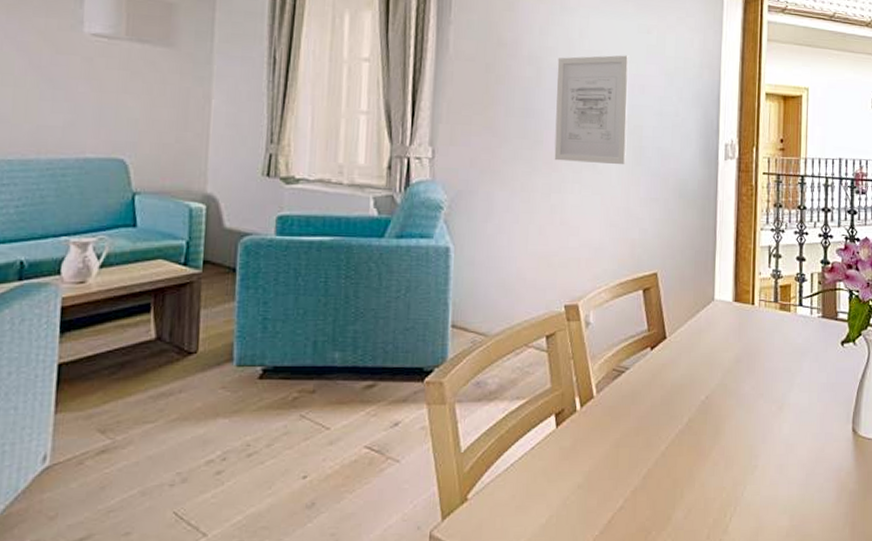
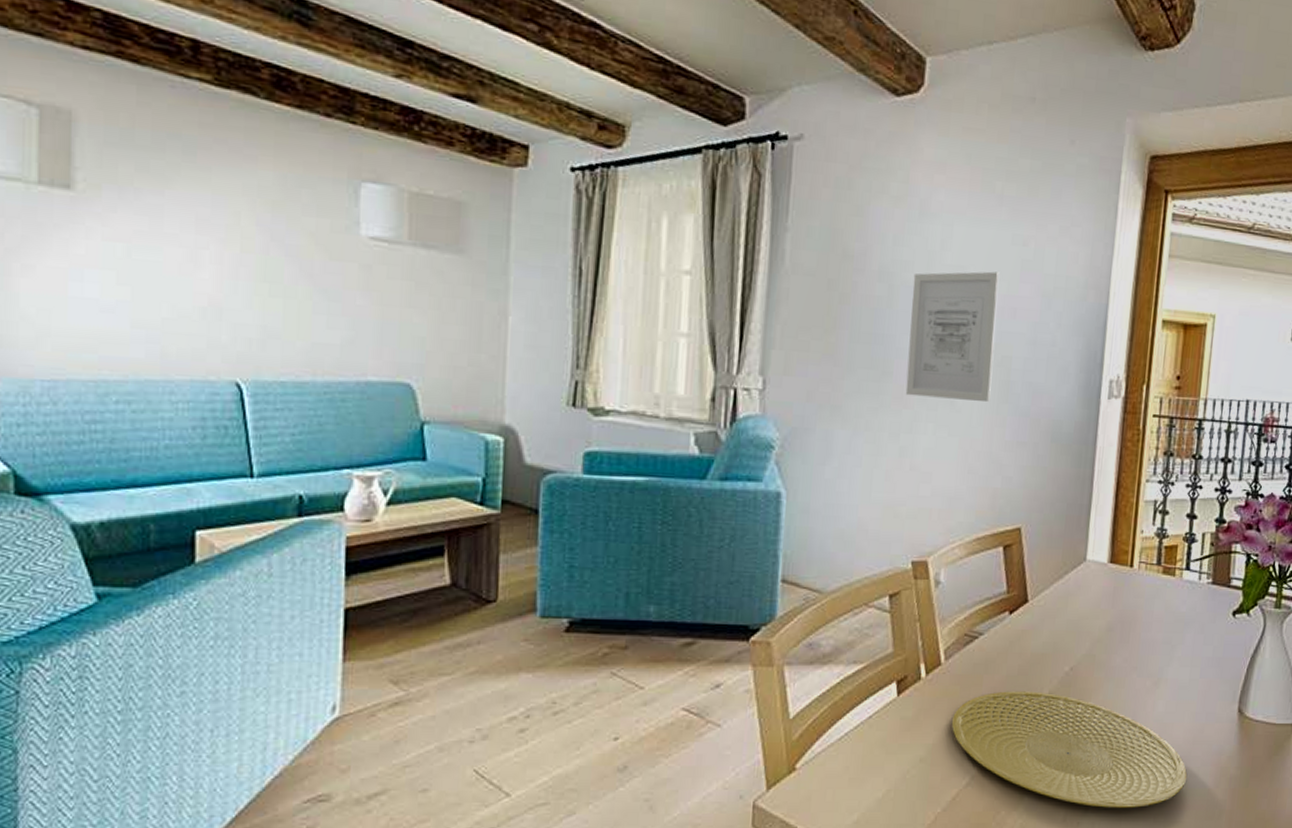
plate: none [604,419,813,525] -> present [951,691,1188,808]

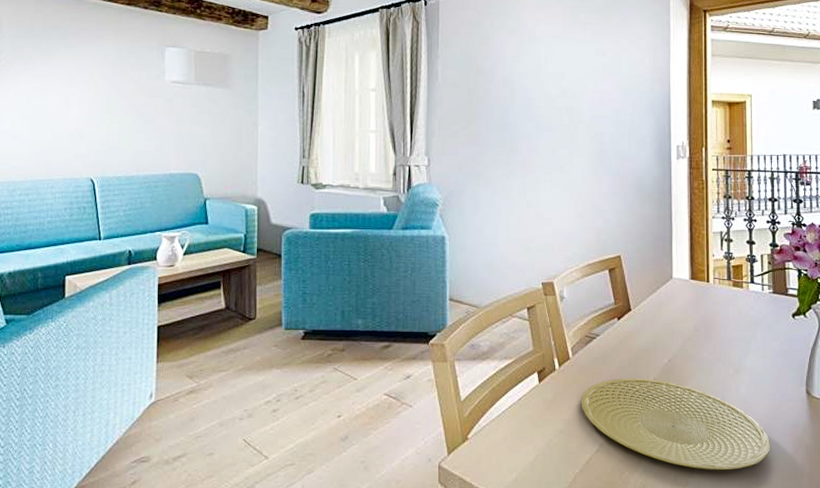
wall art: present [905,271,1000,403] -> none [527,75,589,166]

